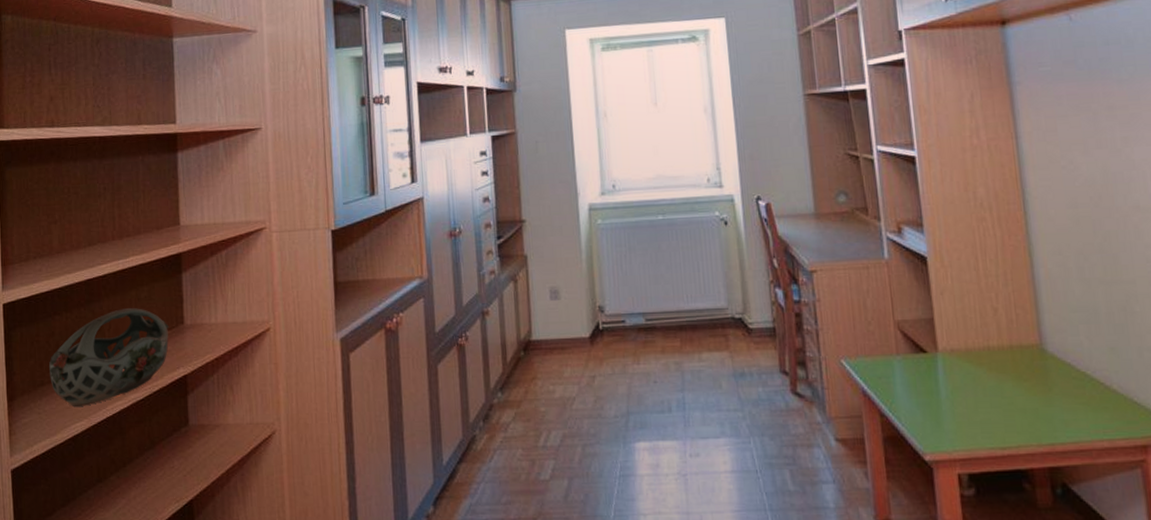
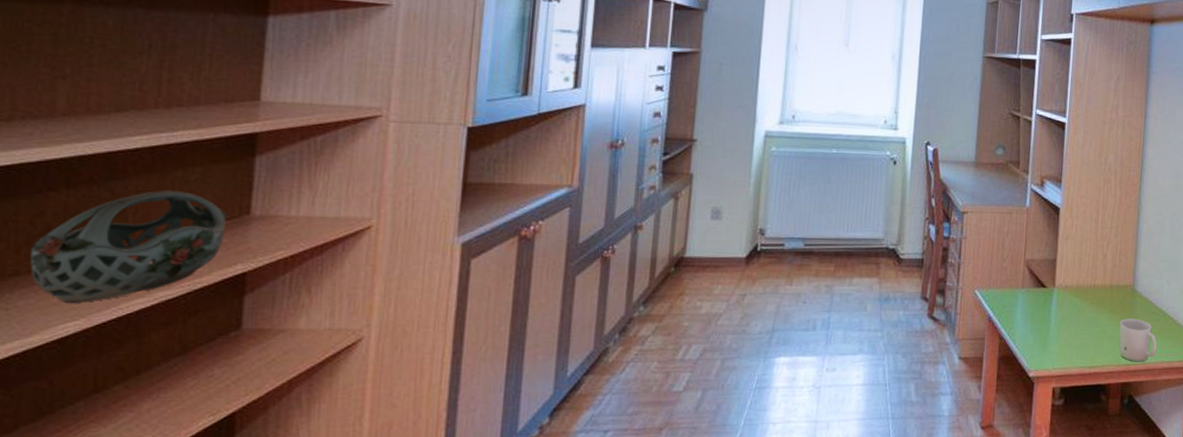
mug: none [1031,385,1090,441] -> present [1118,318,1158,362]

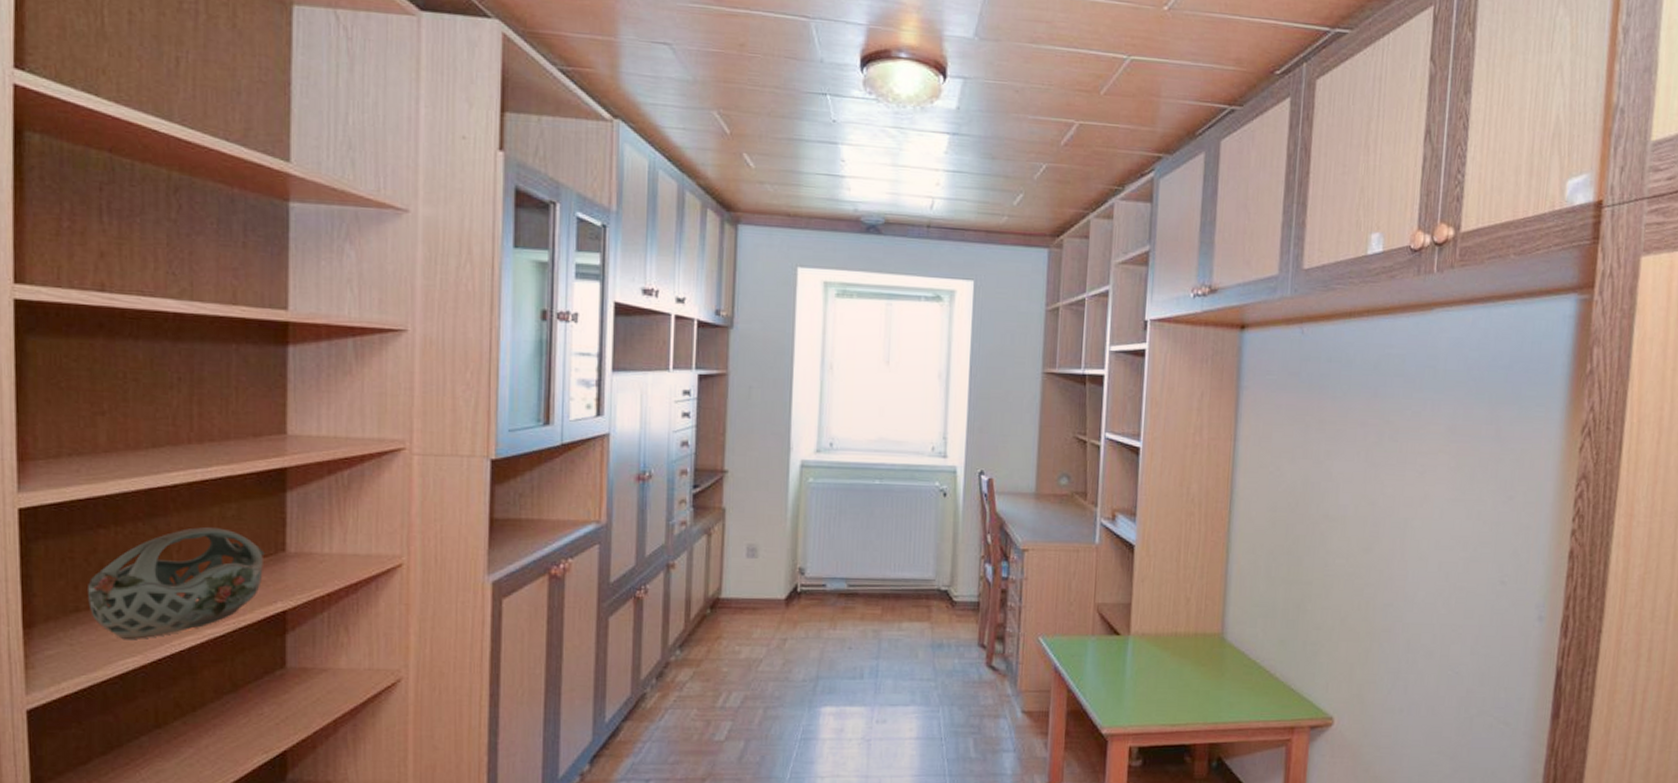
mug: present [1118,318,1158,362] -> none [1205,671,1251,721]

